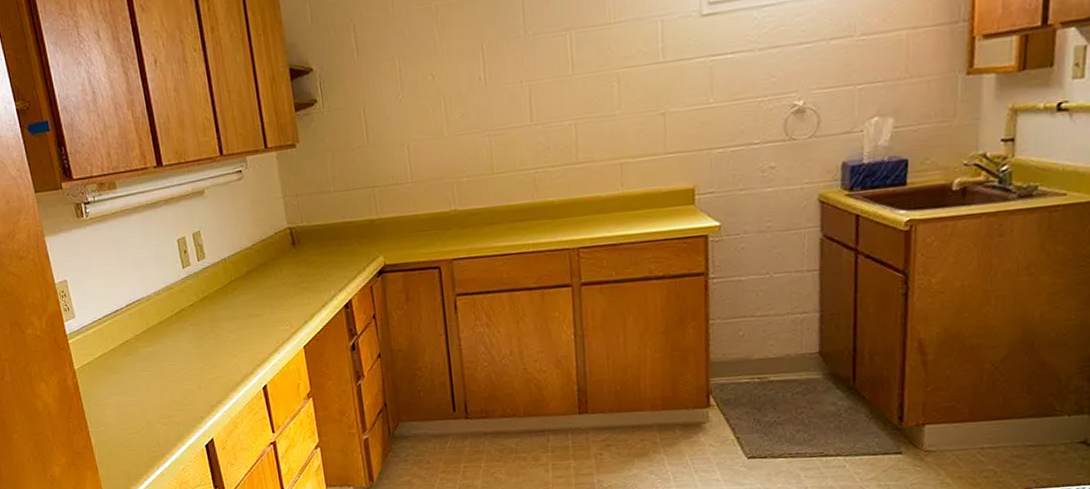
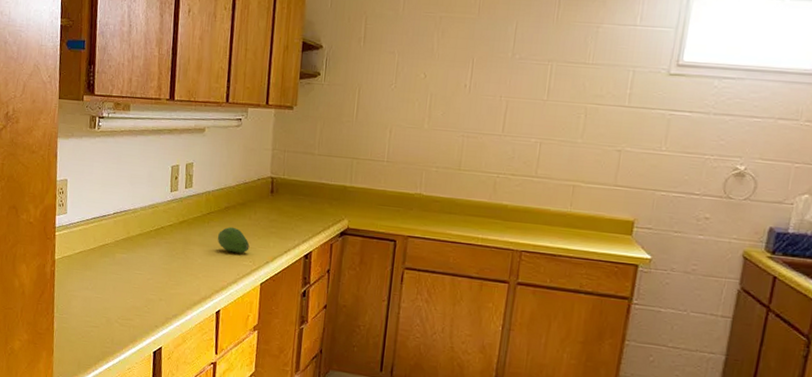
fruit: none [245,291,283,320] -> present [217,226,250,253]

